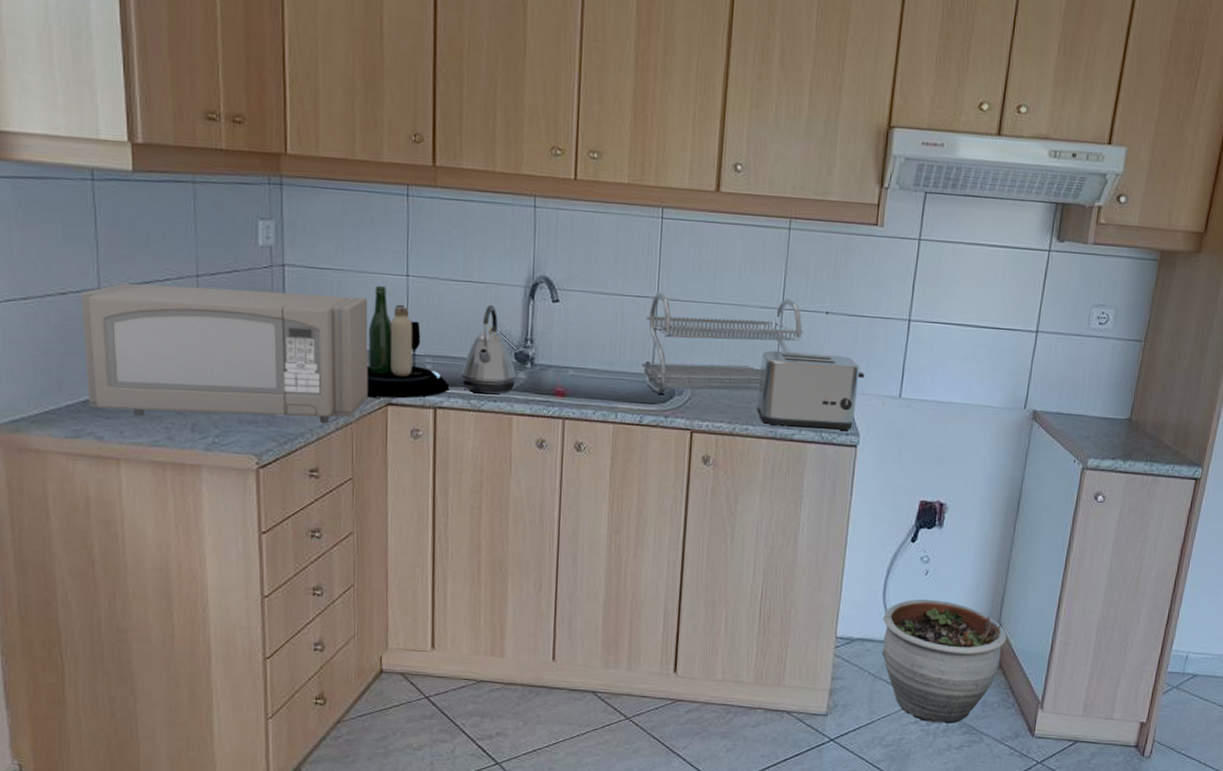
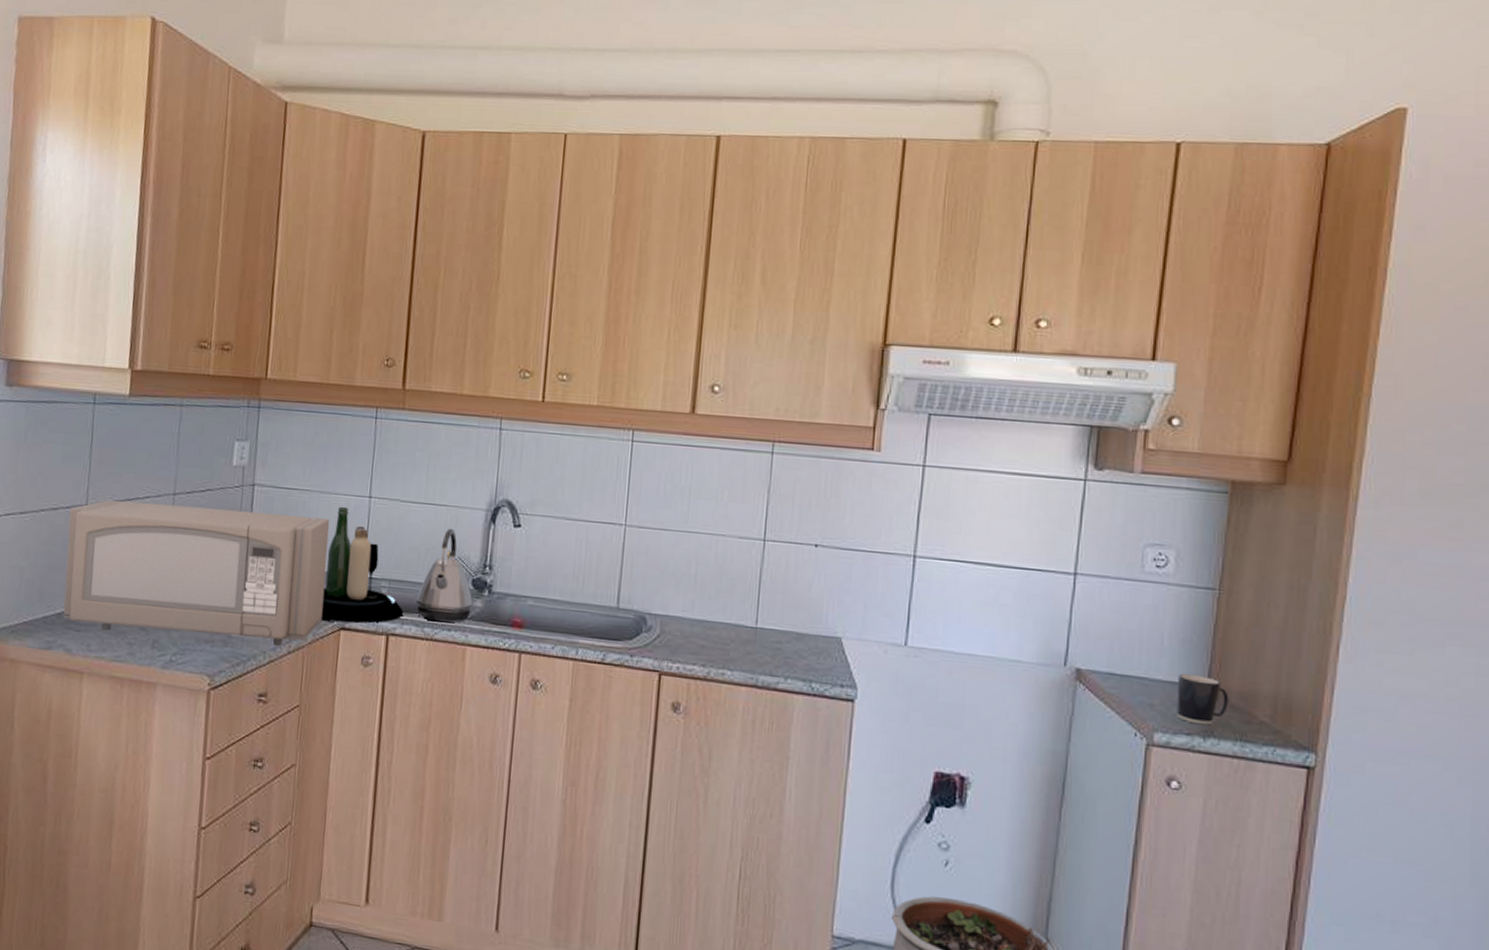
dish rack: present [642,292,804,395] -> none [606,518,789,631]
toaster: present [756,350,865,431] -> none [734,585,863,683]
mug: none [1106,410,1145,451] -> present [1177,673,1229,726]

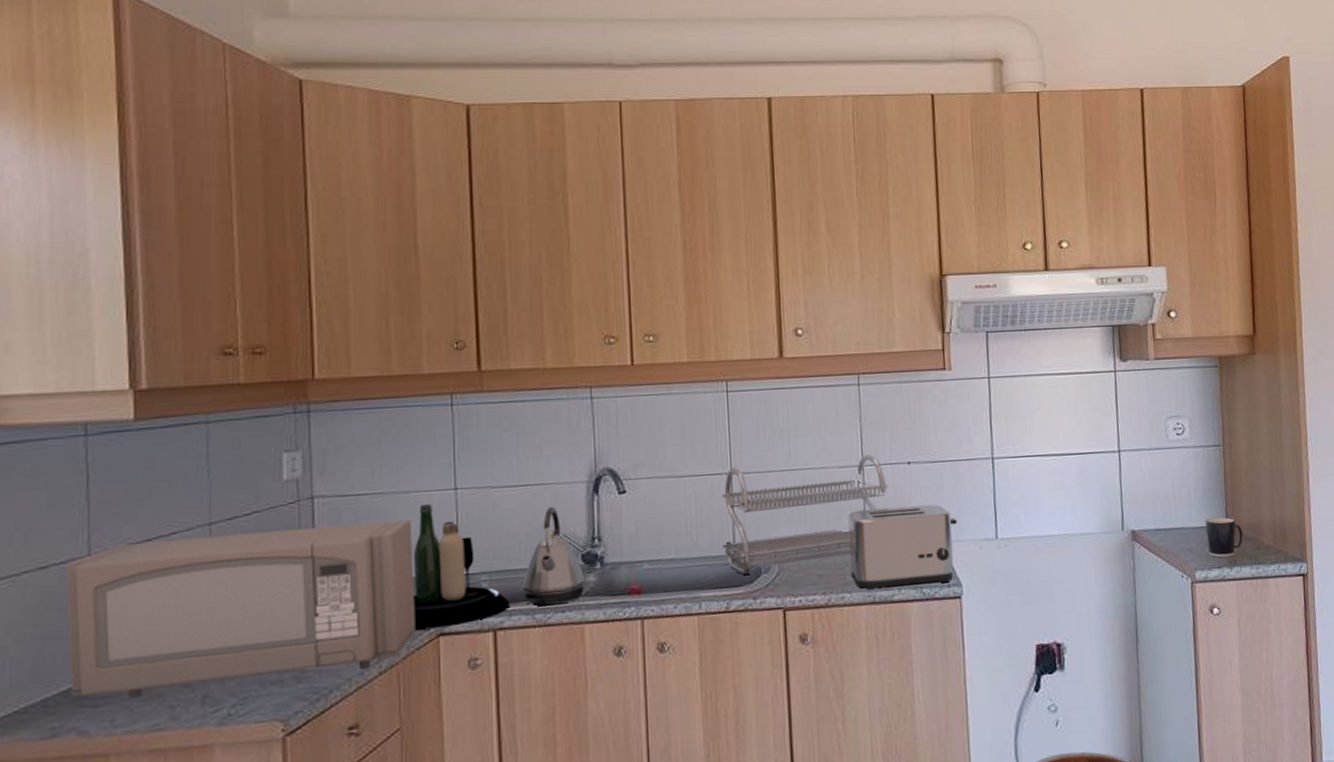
dish rack: none [606,518,789,631] -> present [721,455,888,576]
toaster: none [734,585,863,683] -> present [848,504,958,591]

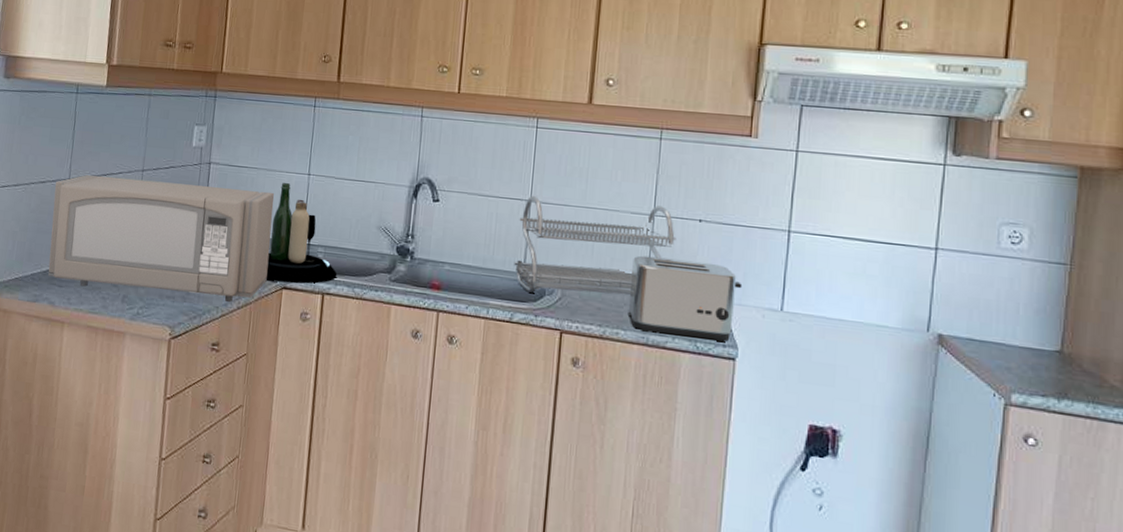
kettle: present [522,506,586,606] -> none [347,202,398,285]
mug: present [1204,517,1243,558] -> none [1032,340,1081,388]

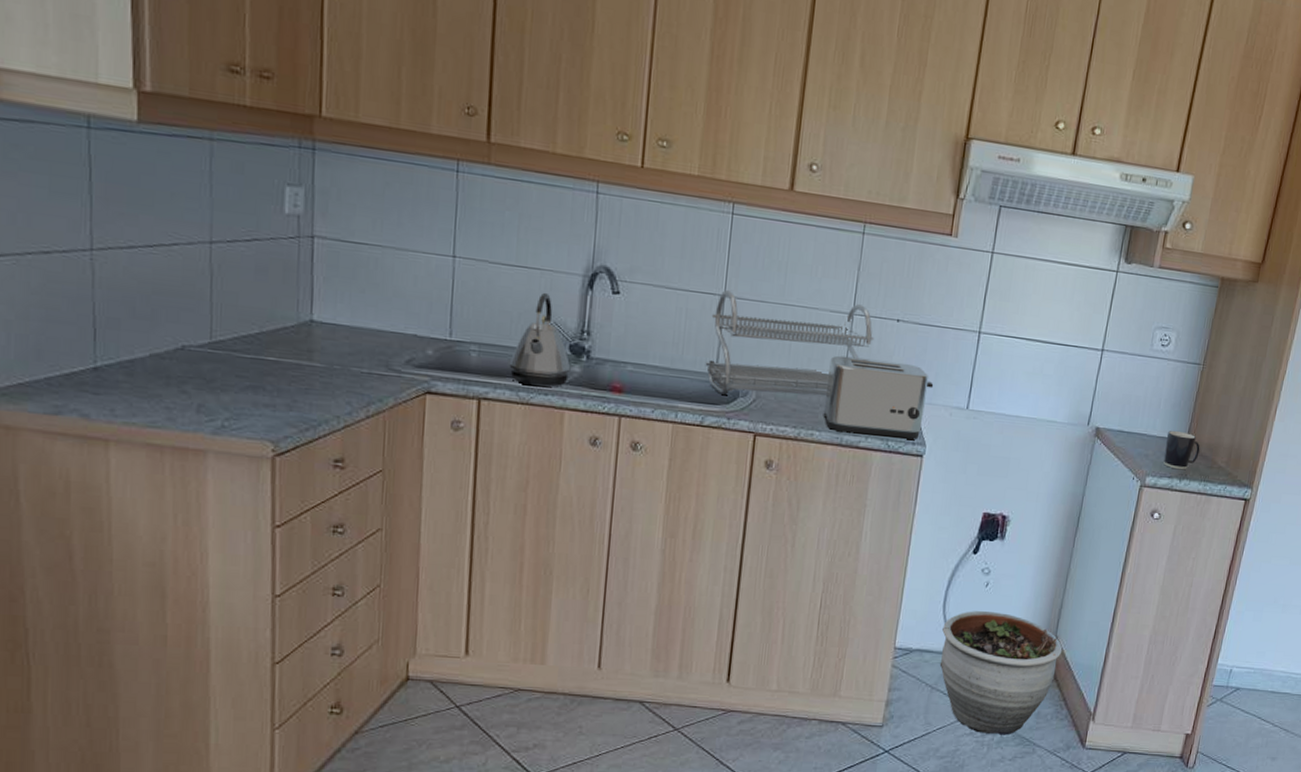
microwave: present [48,174,275,302] -> none [68,245,409,410]
bottle: present [265,183,338,285] -> none [402,266,497,388]
kettle: none [347,202,398,285] -> present [509,292,571,388]
mug: none [1032,340,1081,388] -> present [1163,430,1200,470]

